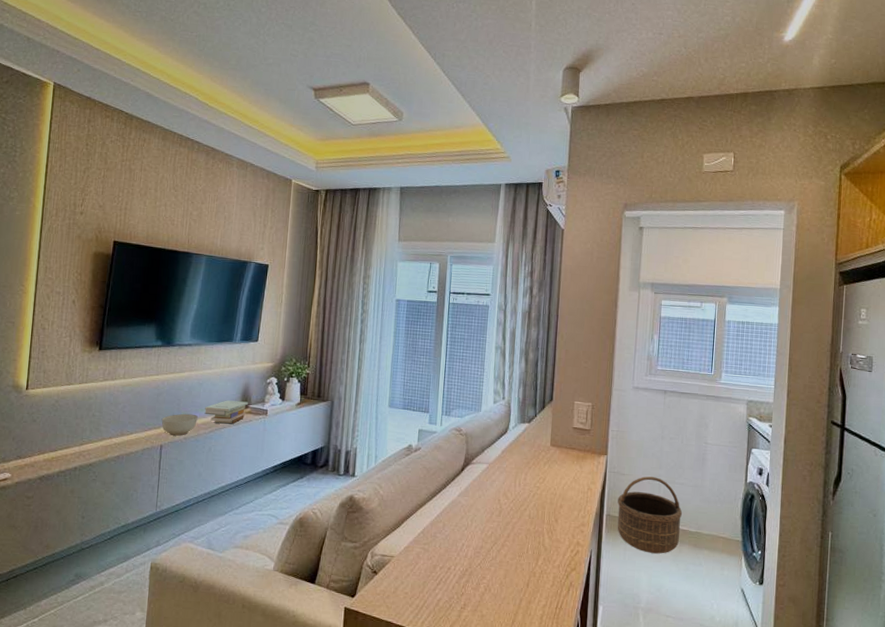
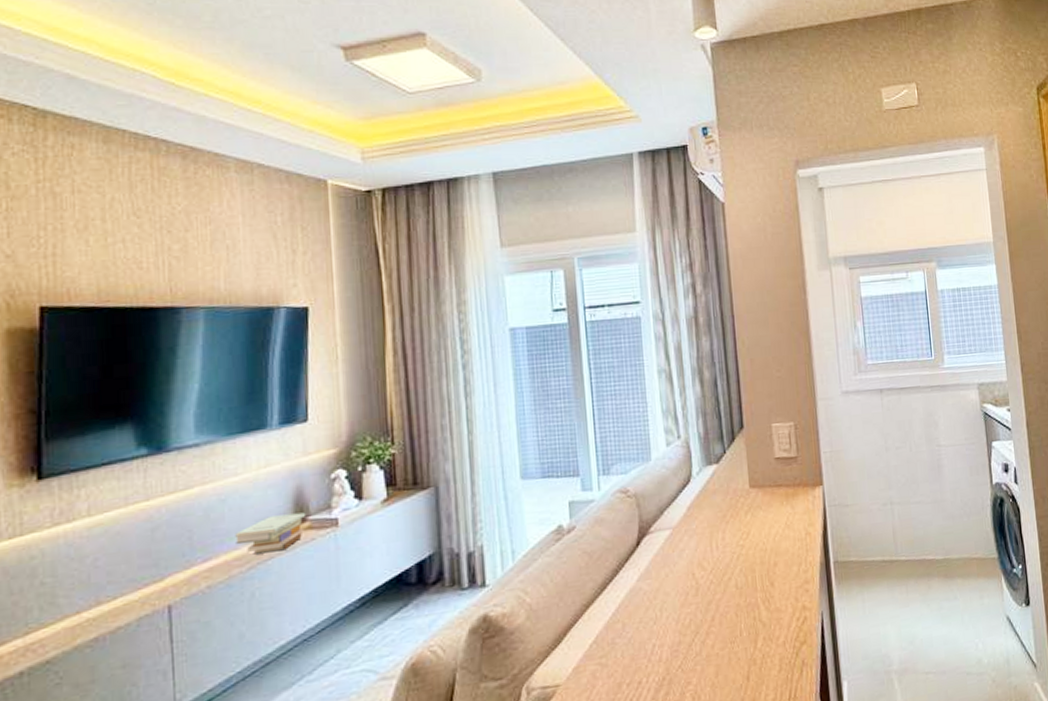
bowl: present [161,413,199,436] -> none [164,547,227,588]
basket: present [617,476,683,554] -> none [844,500,926,599]

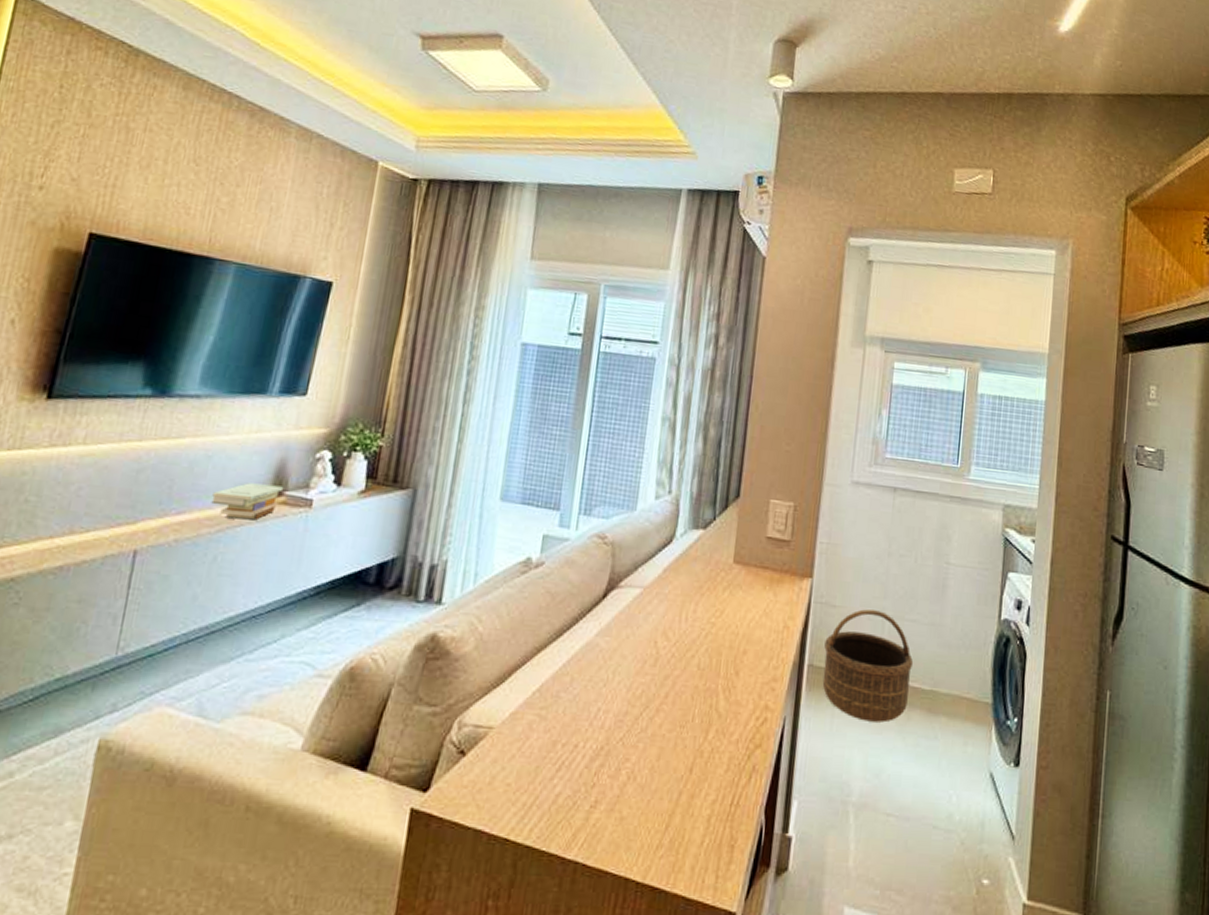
basket: none [844,500,926,599] -> present [822,609,914,723]

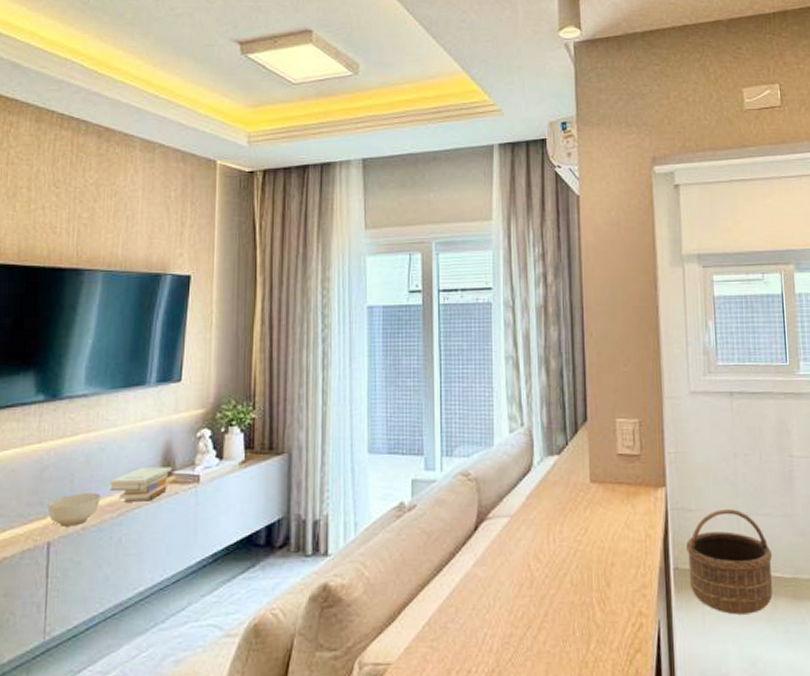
bowl: none [139,501,201,536] -> present [47,492,102,527]

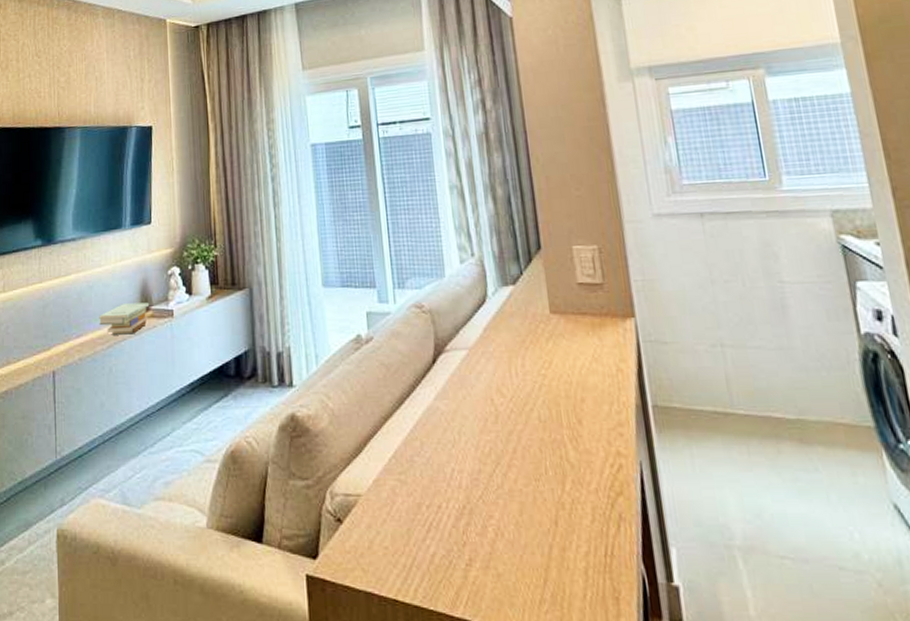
bowl: present [47,492,102,527] -> none [51,326,93,357]
basket: present [686,509,773,615] -> none [664,341,774,459]

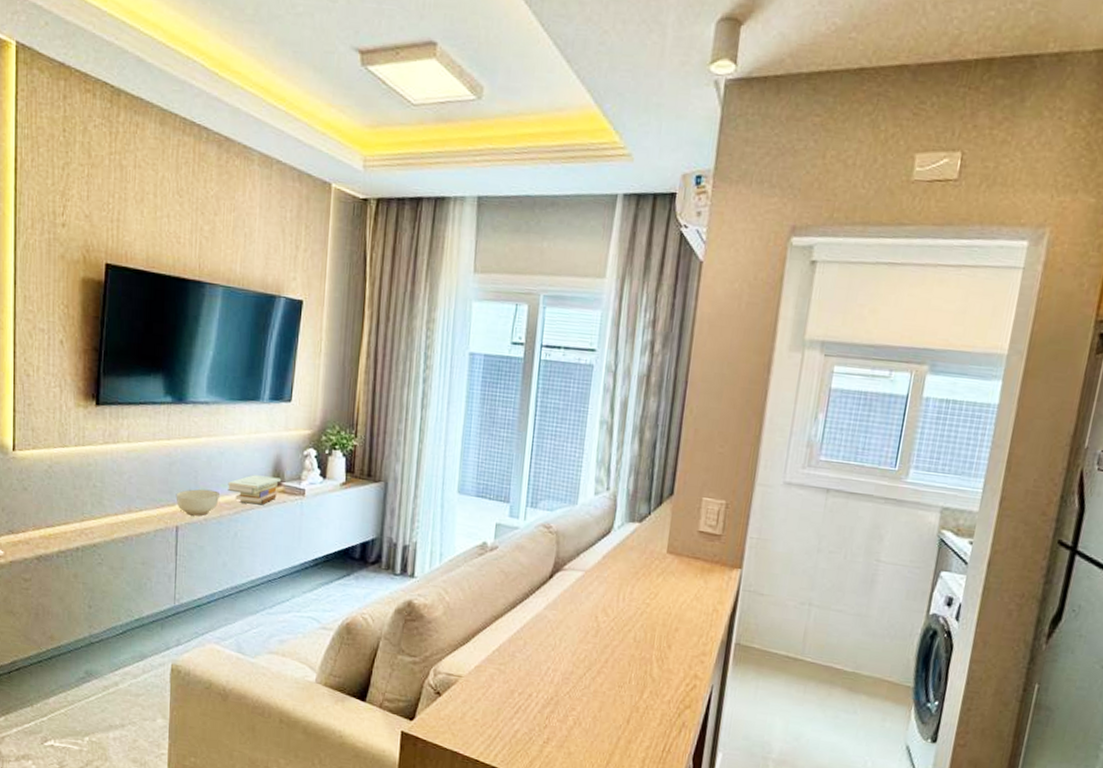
bowl: none [51,326,93,357] -> present [176,489,221,516]

